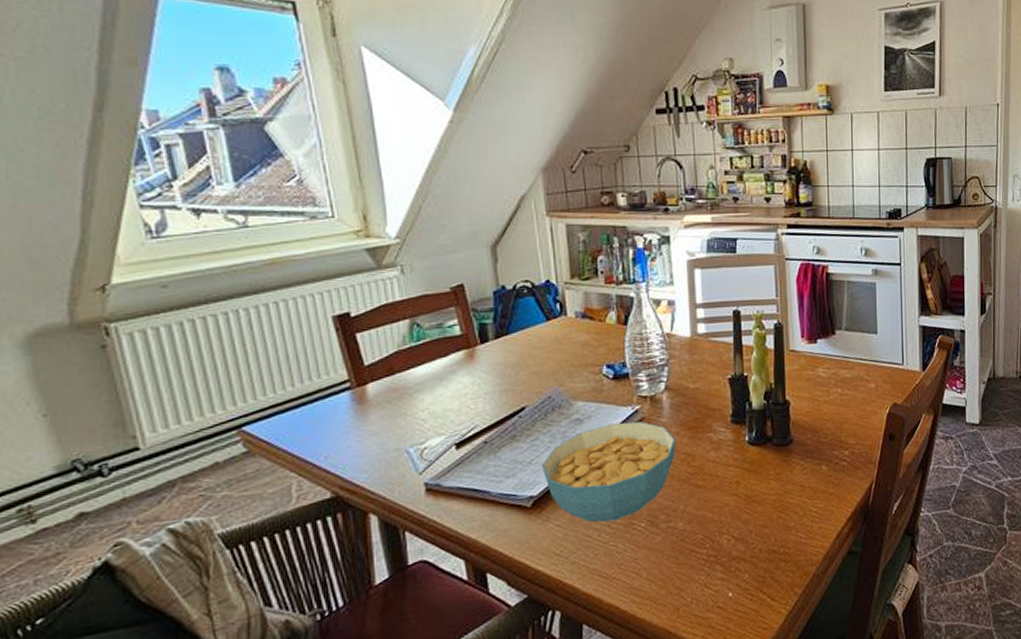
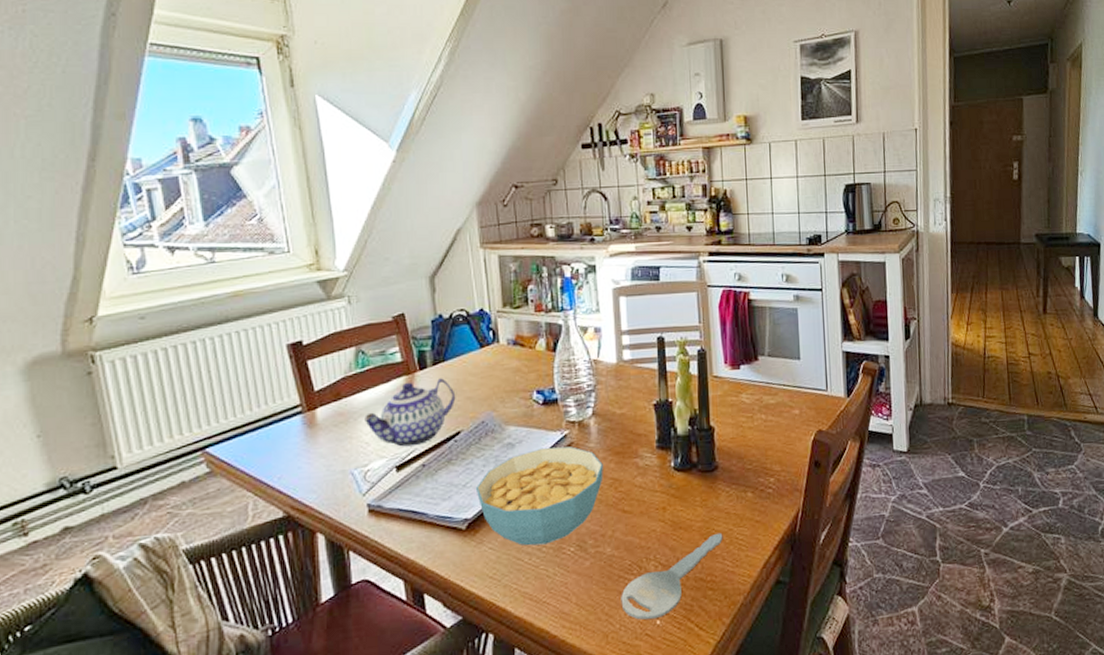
teapot: none [420,352,520,424] -> present [365,378,456,447]
key: none [693,505,797,593] -> present [621,532,723,620]

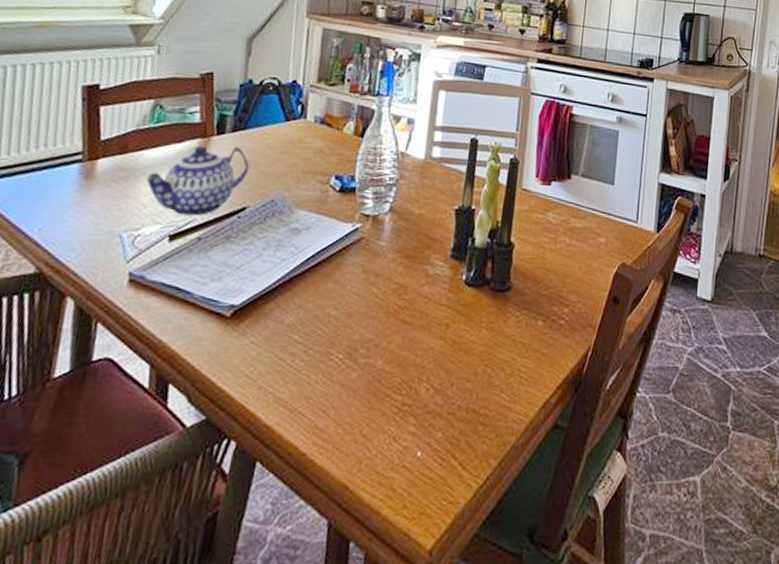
cereal bowl: present [476,446,603,546] -> none [250,238,391,347]
key: present [621,532,723,620] -> none [382,361,505,450]

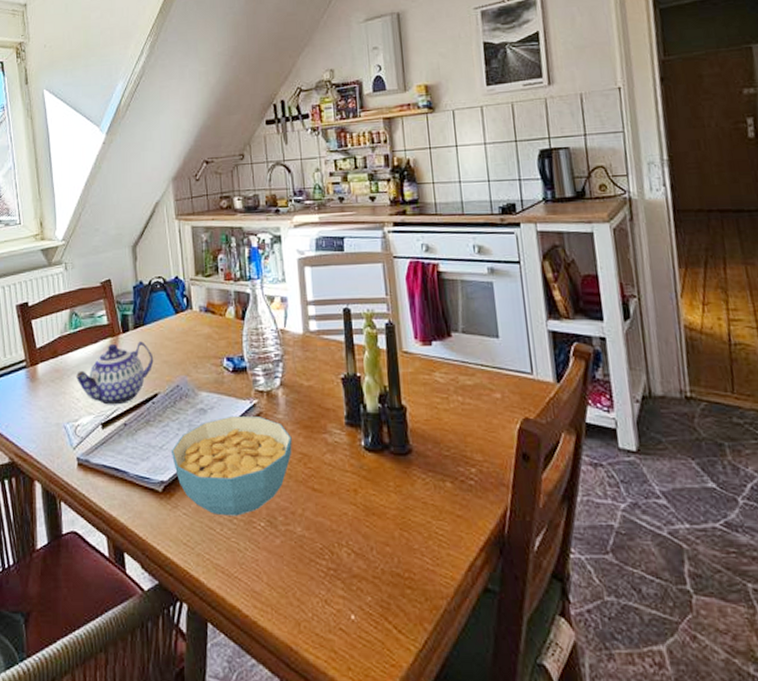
cereal bowl: none [250,238,391,347] -> present [172,415,292,516]

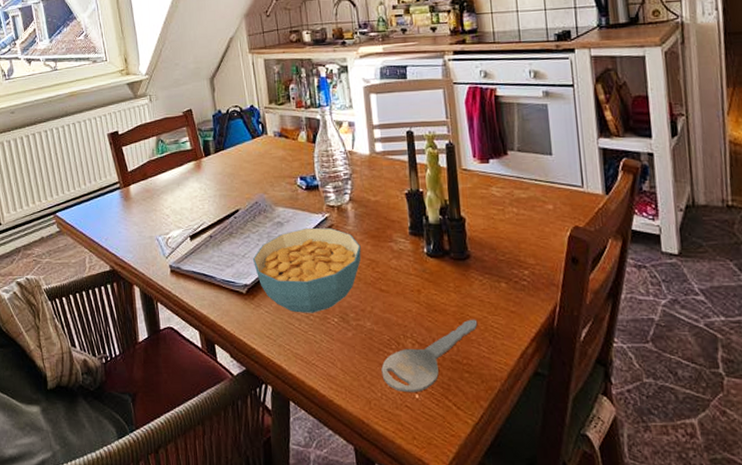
teapot: present [76,341,154,405] -> none [165,164,234,220]
key: none [312,524,421,613] -> present [381,319,478,393]

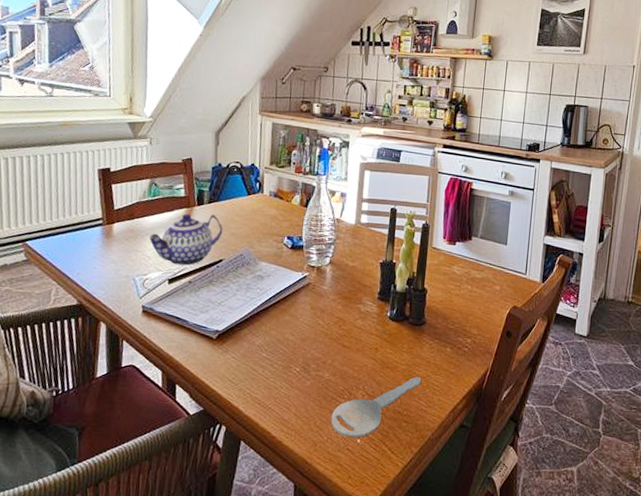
teapot: none [165,164,234,220] -> present [149,213,223,266]
cereal bowl: present [253,227,361,313] -> none [228,283,332,362]

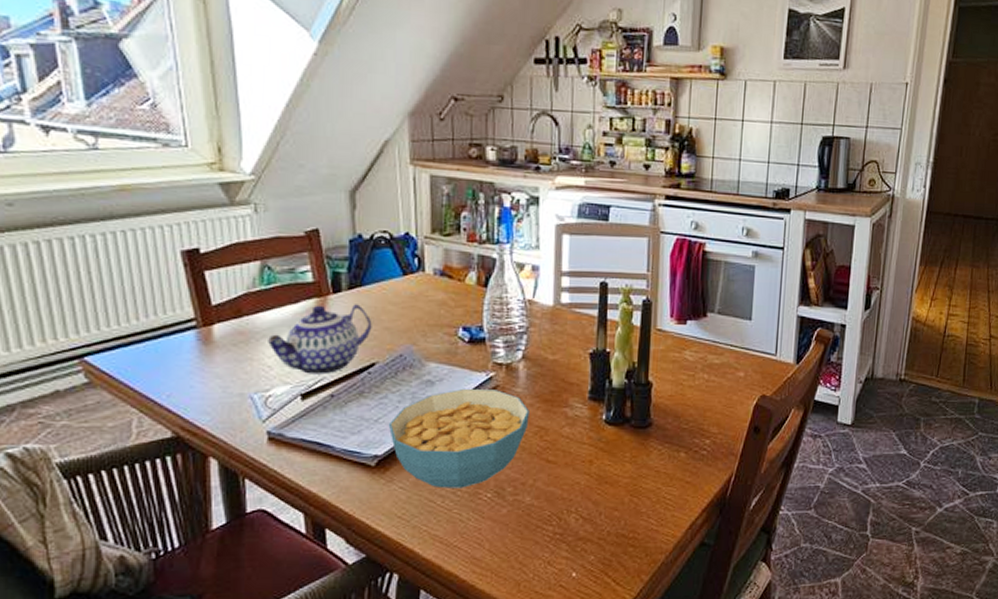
cereal bowl: none [228,283,332,362] -> present [389,388,529,489]
key: present [331,377,422,438] -> none [537,490,650,572]

